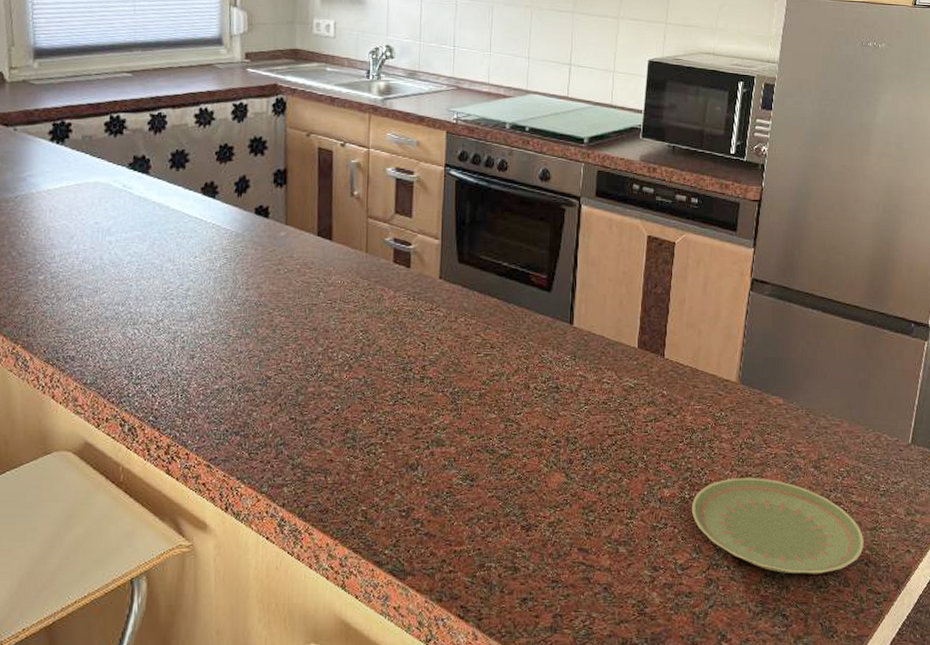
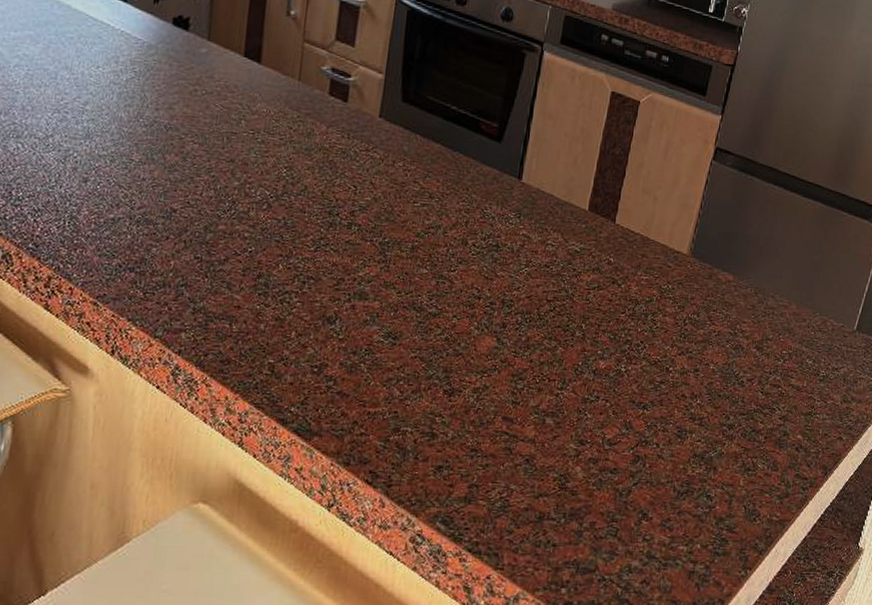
plate: present [692,478,864,574] -> none [626,353,798,457]

